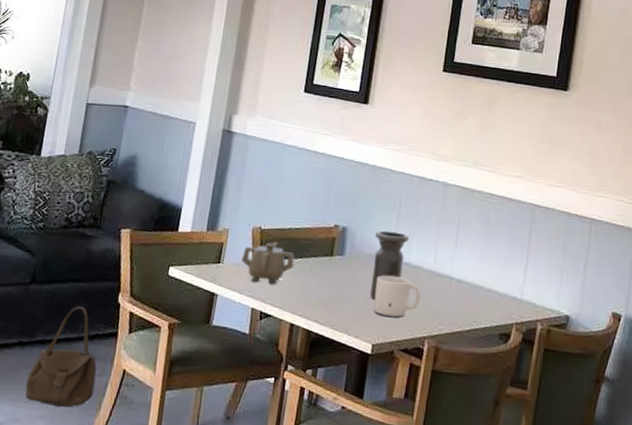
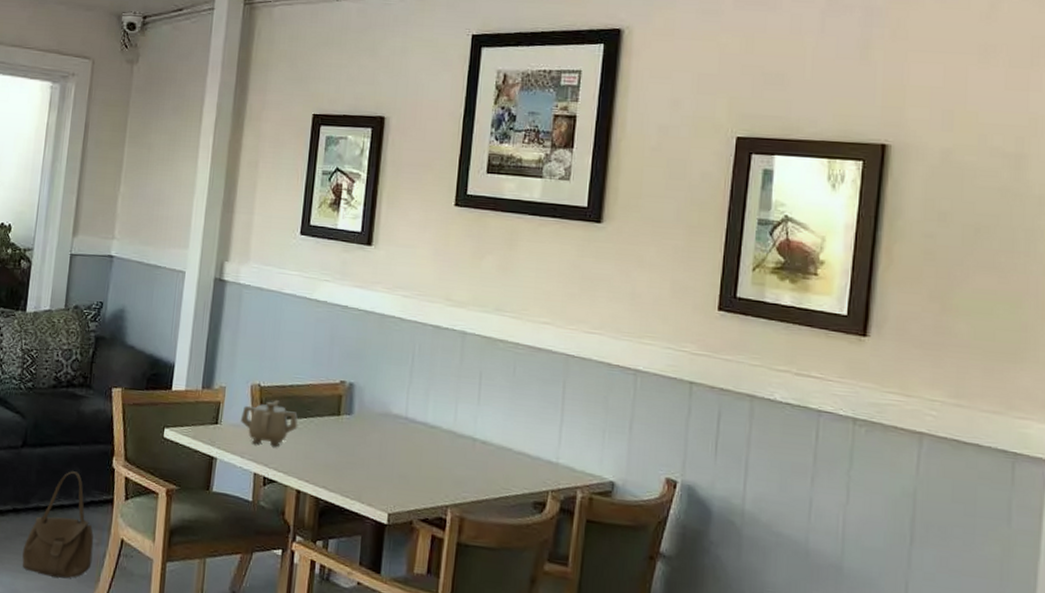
vase: present [369,230,410,300] -> none [383,386,426,464]
mug: present [373,275,421,318] -> none [388,436,441,484]

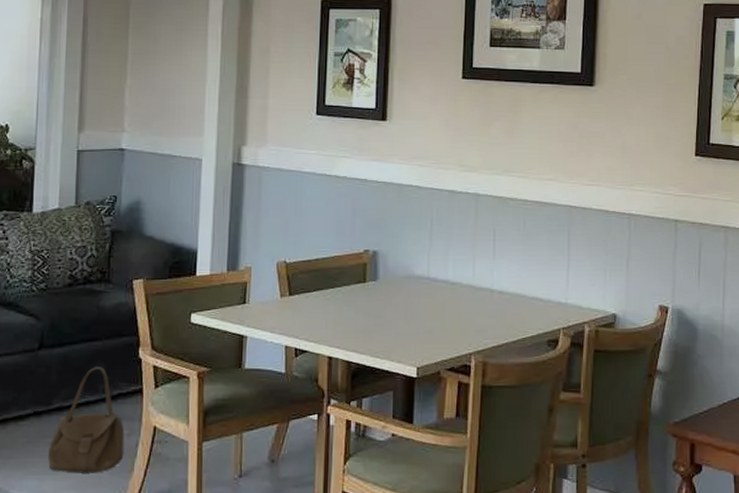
teapot: present [241,399,298,447] -> none [269,273,326,318]

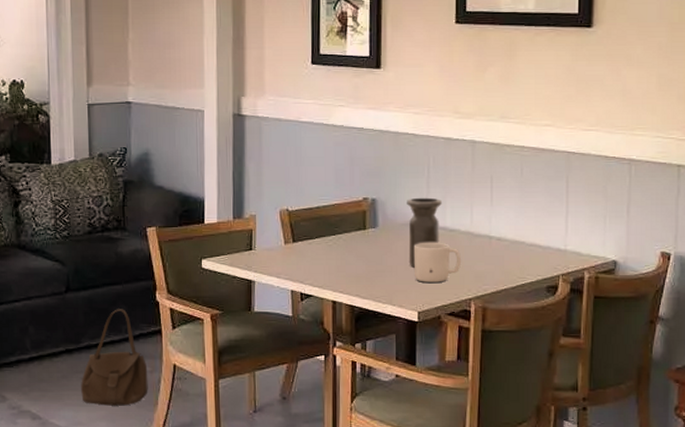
vase: none [407,250,445,322] -> present [406,197,443,268]
mug: none [414,295,463,338] -> present [413,242,462,284]

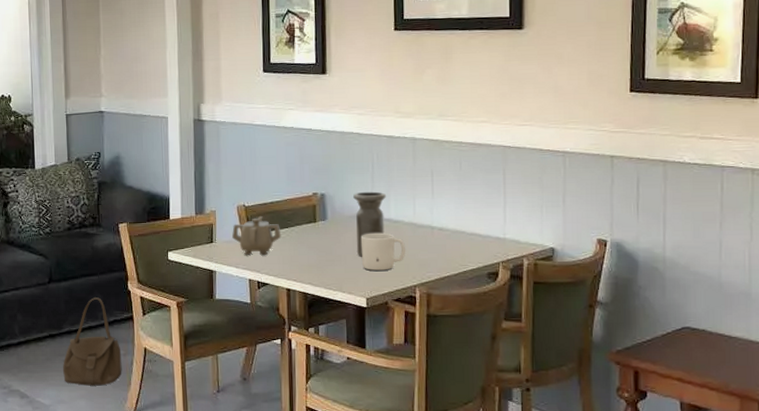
teapot: none [274,221,328,264] -> present [232,215,282,255]

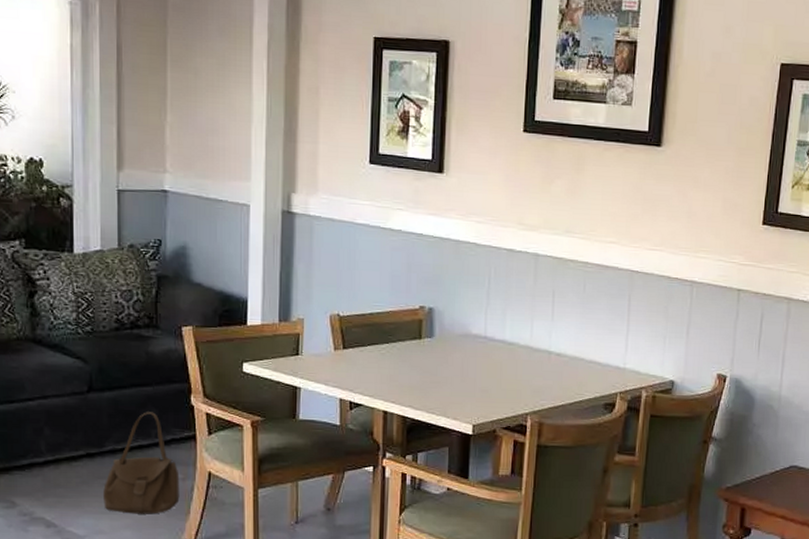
teapot: present [232,215,282,255] -> none [322,327,381,372]
vase: present [352,191,387,257] -> none [464,308,503,380]
mug: present [360,232,406,272] -> none [470,354,520,397]

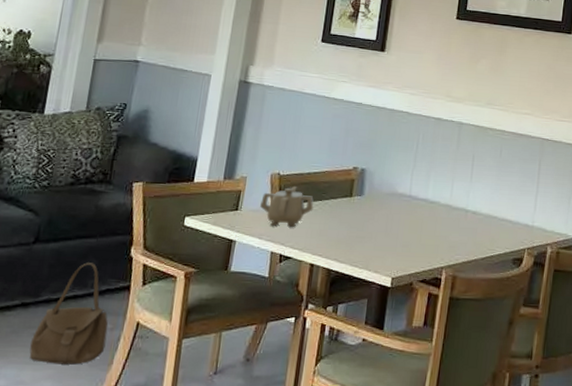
teapot: none [322,327,381,372] -> present [260,185,314,227]

